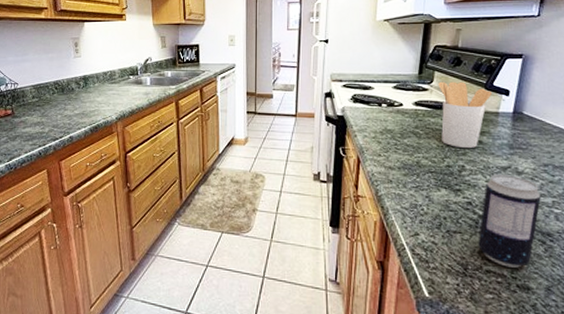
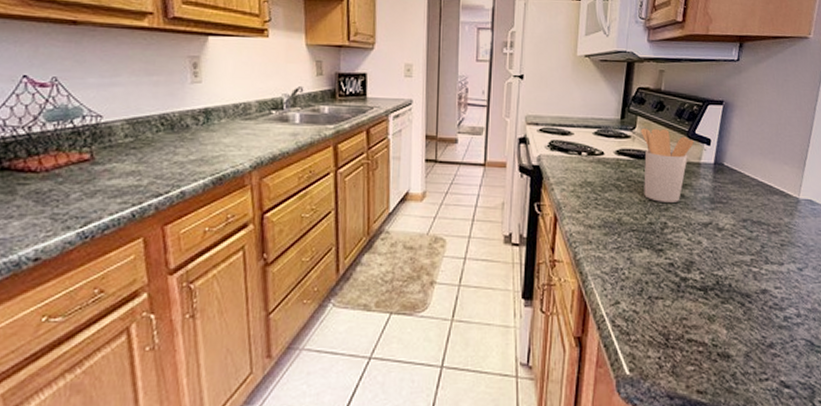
beverage can: present [478,175,541,268] -> none [679,232,740,334]

